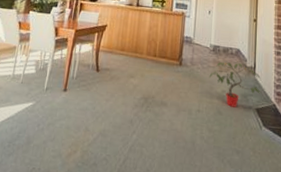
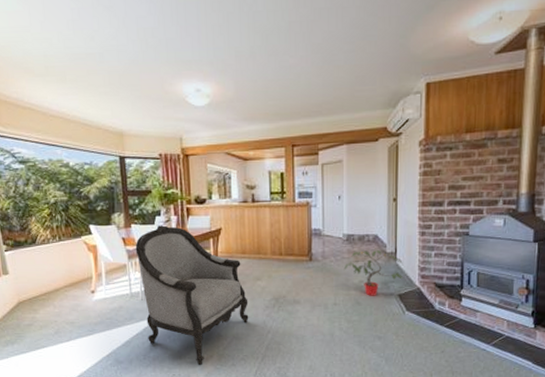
armchair: none [17,15,120,161] -> present [135,225,249,366]

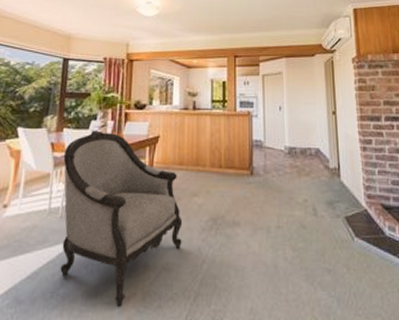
potted plant: present [344,249,404,296] -> none [286,164,349,218]

